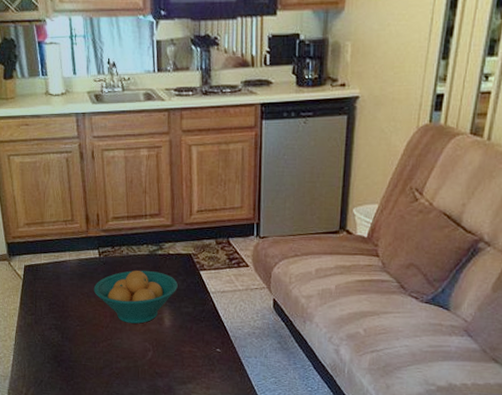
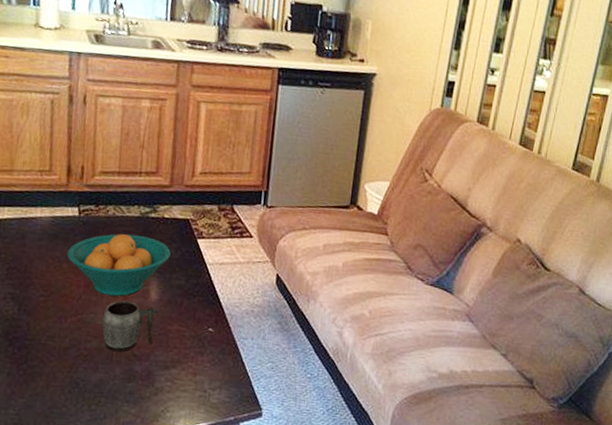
mug: none [127,327,173,371] -> present [102,300,159,352]

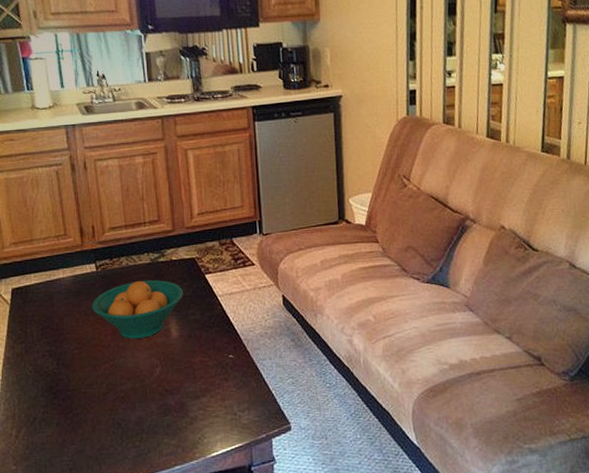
mug: present [102,300,159,352] -> none [132,341,181,390]

